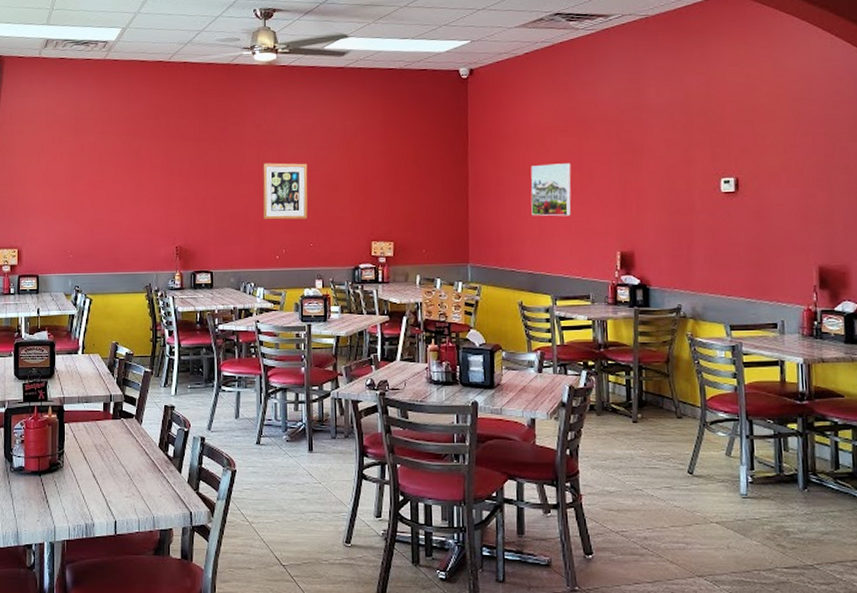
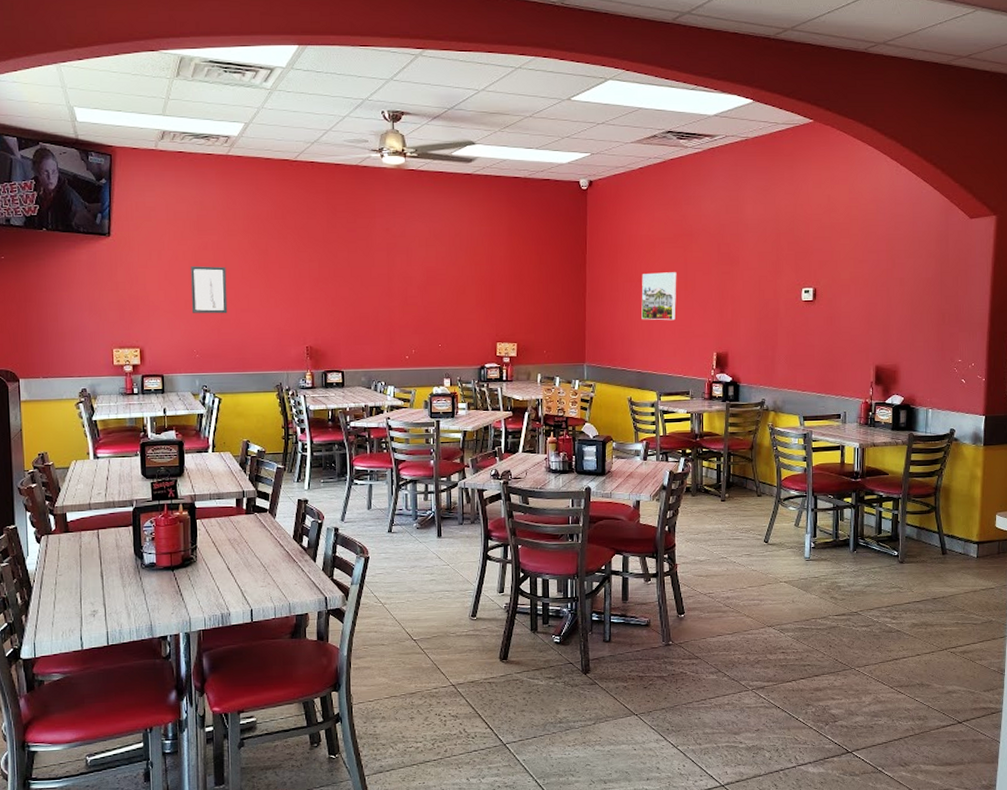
wall art: none [67,167,101,215] -> present [191,266,228,314]
wall art: present [262,163,308,220] -> none [392,266,437,321]

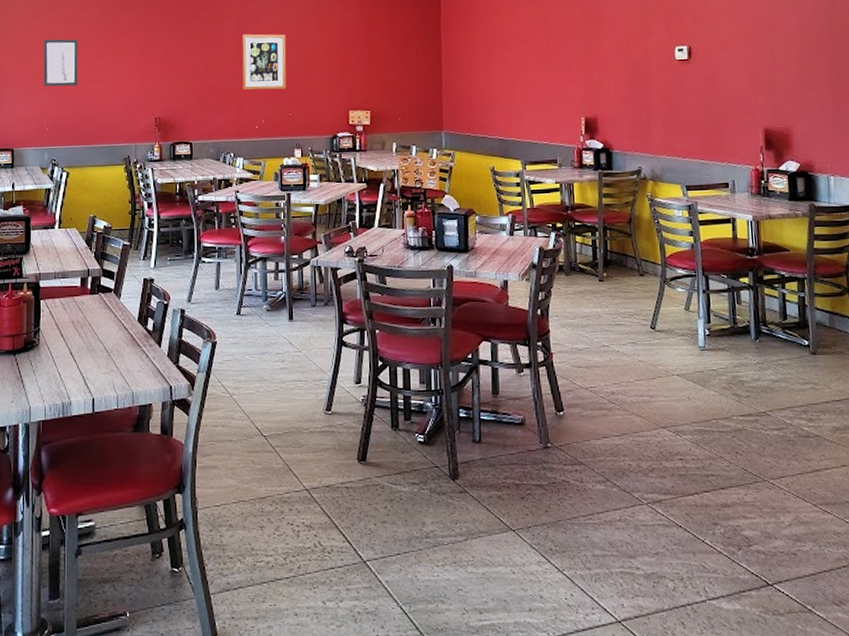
wall art: none [392,266,437,321] -> present [242,34,287,90]
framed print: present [641,272,677,321] -> none [500,33,539,84]

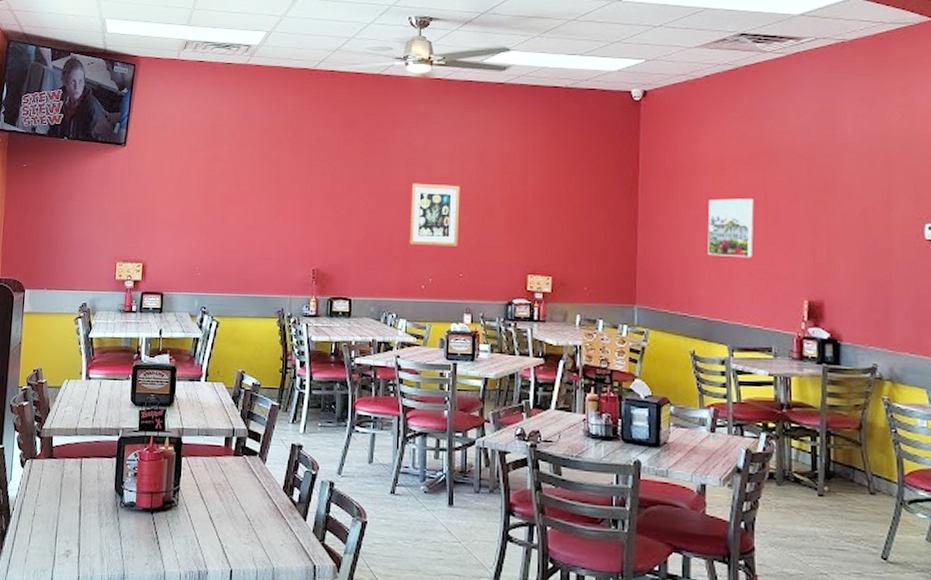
wall art: present [43,39,78,87] -> none [197,179,236,230]
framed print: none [500,33,539,84] -> present [707,198,754,258]

